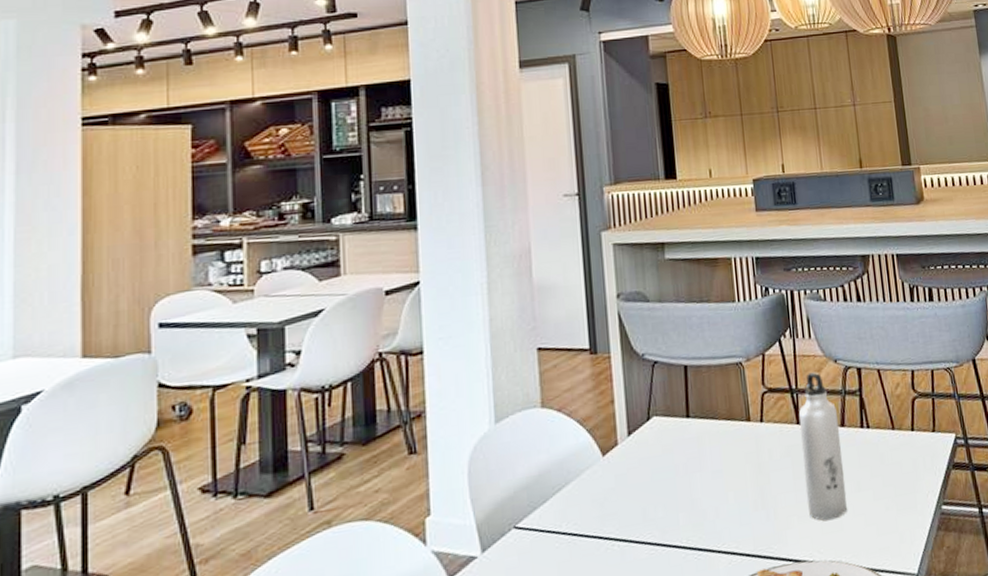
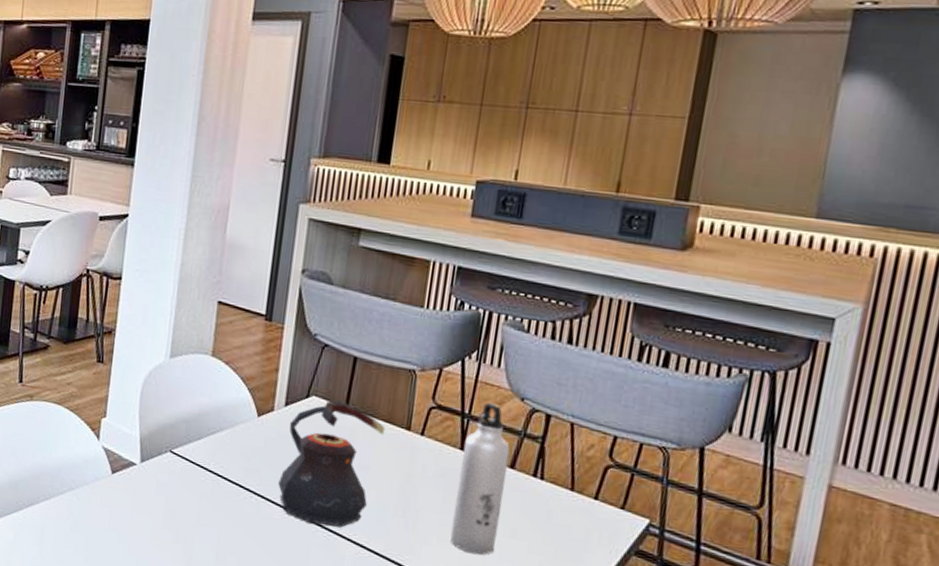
teapot: none [636,412,728,551] -> present [278,400,385,528]

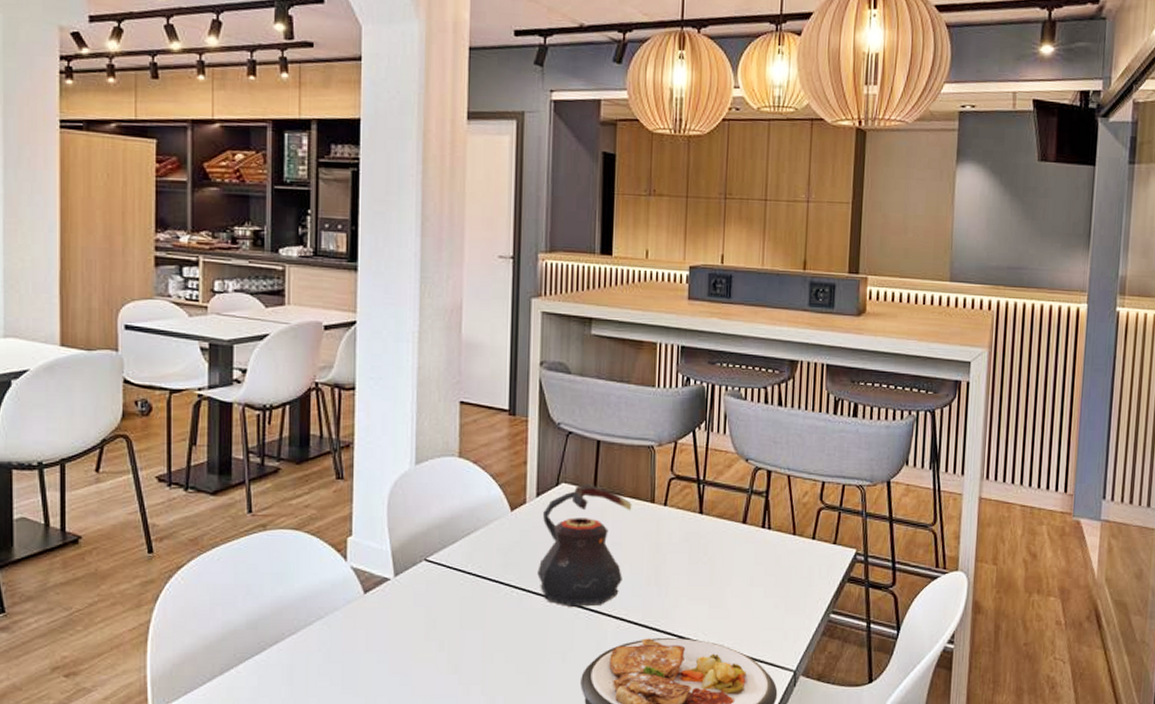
water bottle: present [450,402,510,556] -> none [699,467,741,607]

